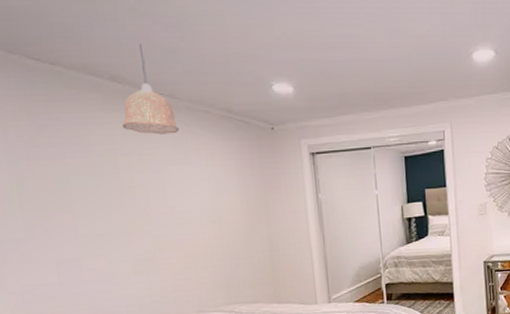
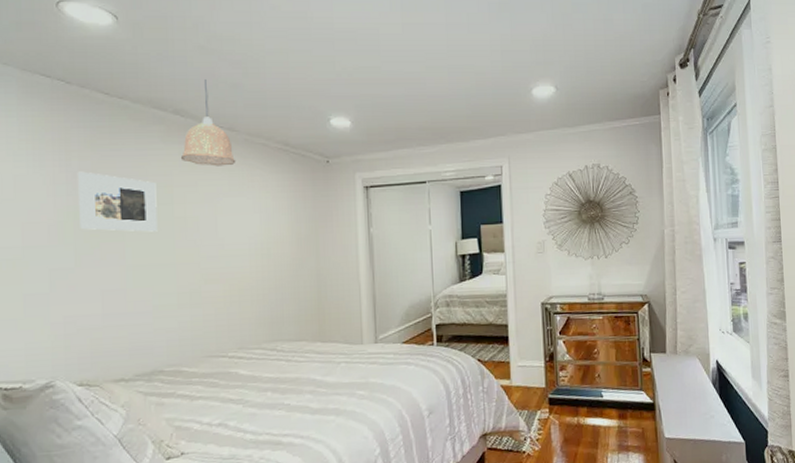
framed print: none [15,141,106,202] -> present [77,171,158,232]

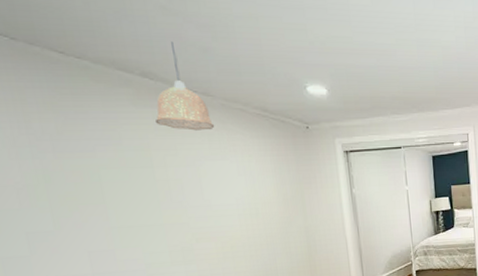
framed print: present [77,171,158,232] -> none [40,134,140,195]

